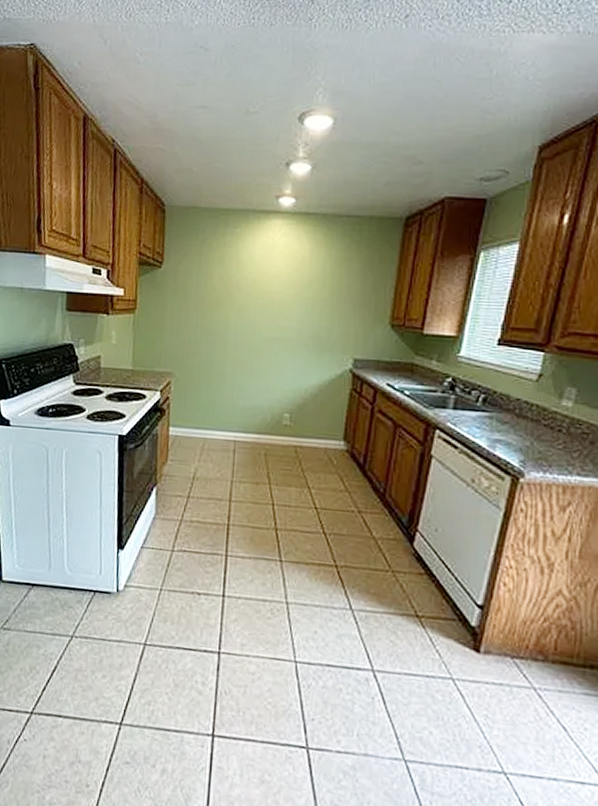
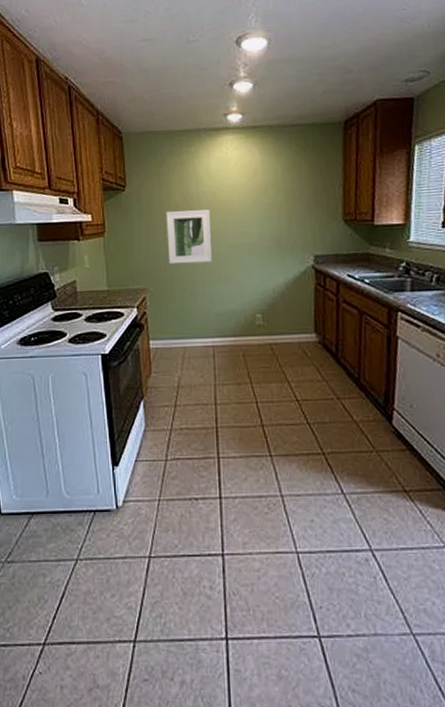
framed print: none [199,294,249,353] -> present [166,209,212,265]

